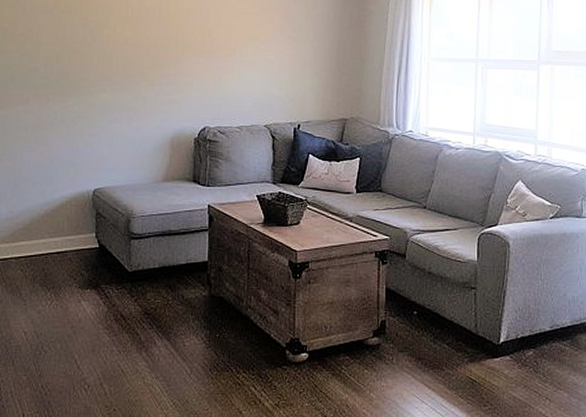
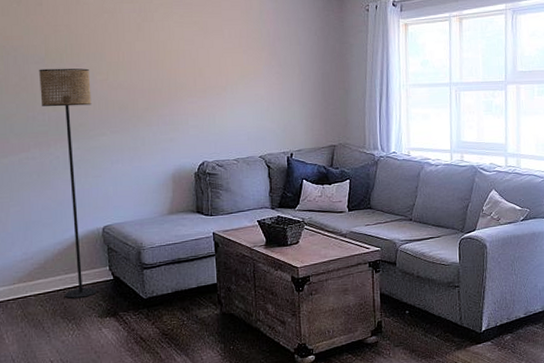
floor lamp: none [45,19,97,265] -> present [39,68,97,299]

